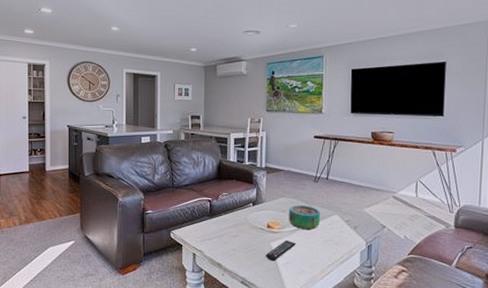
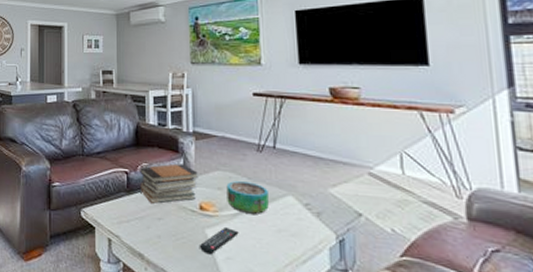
book stack: none [221,193,267,224] -> present [140,163,198,204]

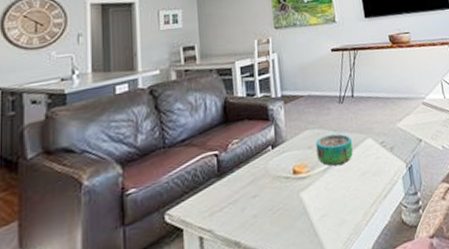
book stack: present [140,163,198,204] -> none [231,131,289,182]
remote control: present [200,226,239,255] -> none [296,184,330,219]

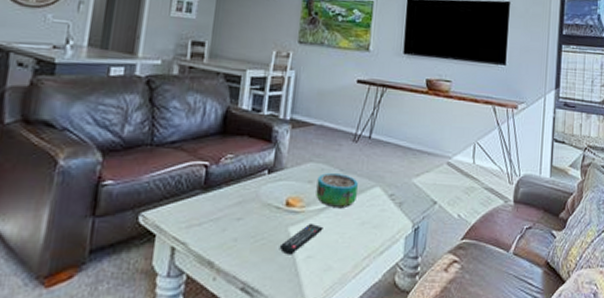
remote control: none [296,184,330,219] -> present [280,223,323,255]

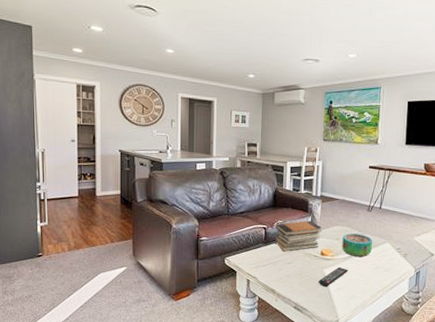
book stack: none [220,155,289,201] -> present [275,221,322,252]

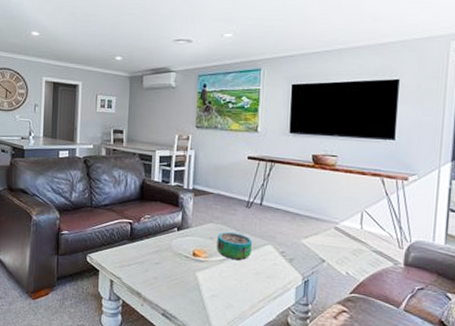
book stack: present [275,221,322,252] -> none [142,216,194,250]
remote control: present [319,266,348,287] -> none [190,270,224,293]

